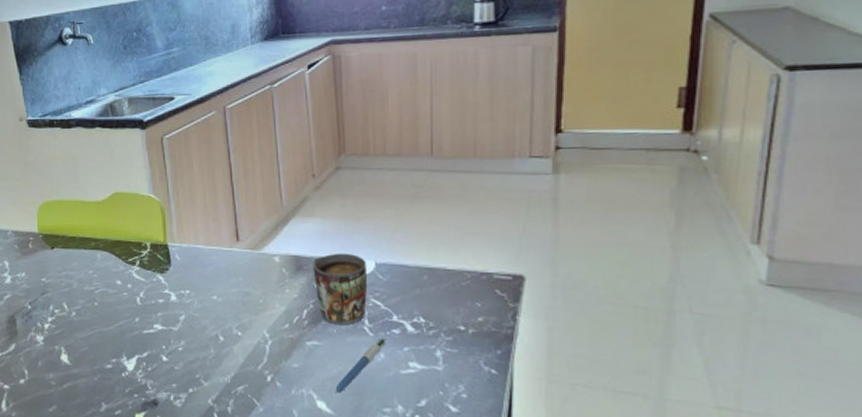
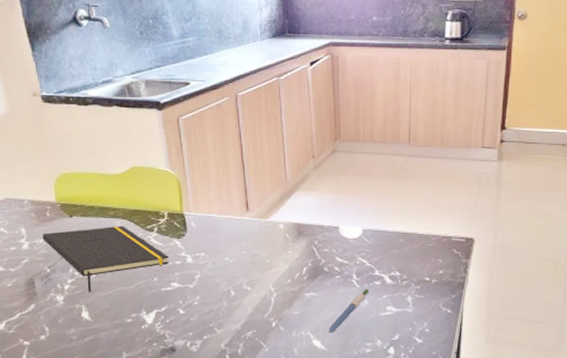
notepad: none [25,258,151,332] -> present [42,225,169,292]
mug: present [313,253,367,326] -> none [312,221,355,280]

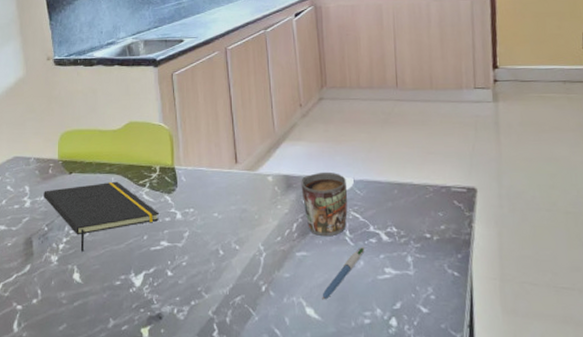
mug: none [312,221,355,280] -> present [301,171,347,237]

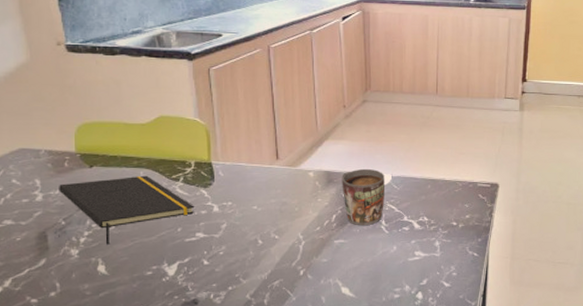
pen: present [322,247,365,300] -> none [357,234,398,280]

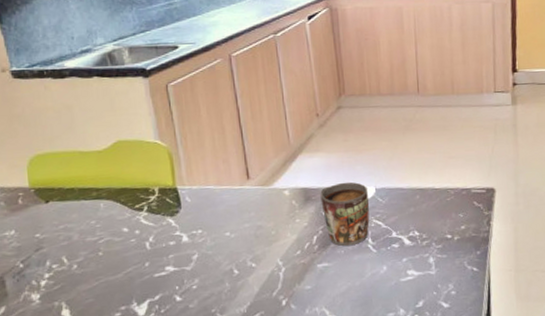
notepad: present [59,175,194,245] -> none [14,207,162,286]

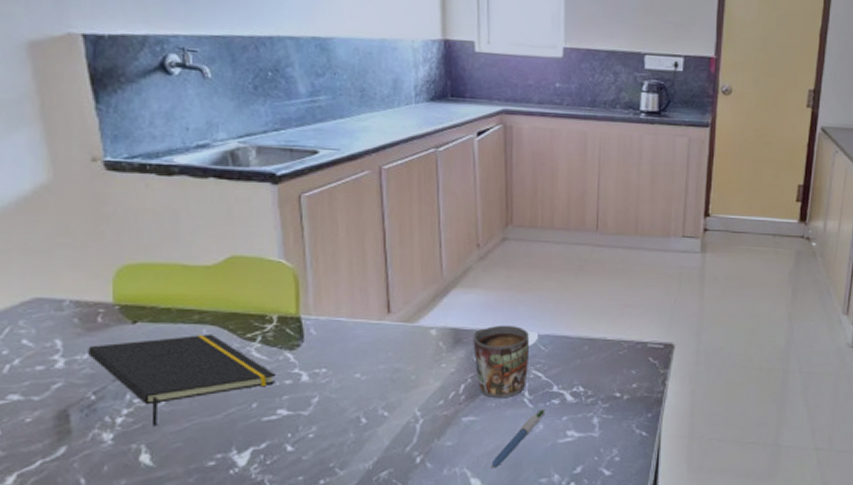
notepad: none [14,207,162,286] -> present [88,334,275,426]
pen: none [345,253,388,307] -> present [491,409,545,469]

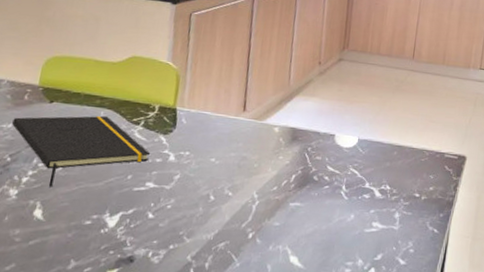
mug: present [473,325,529,399] -> none [305,128,351,190]
pen: present [491,409,545,469] -> none [308,202,357,249]

